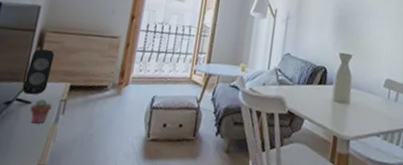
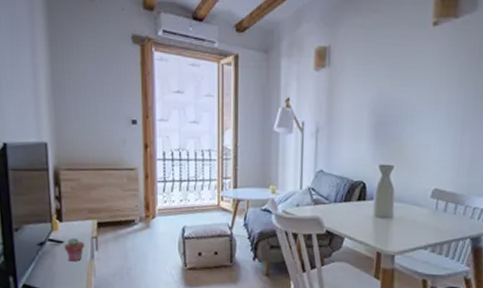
speaker: present [22,49,55,95] -> none [51,187,75,234]

